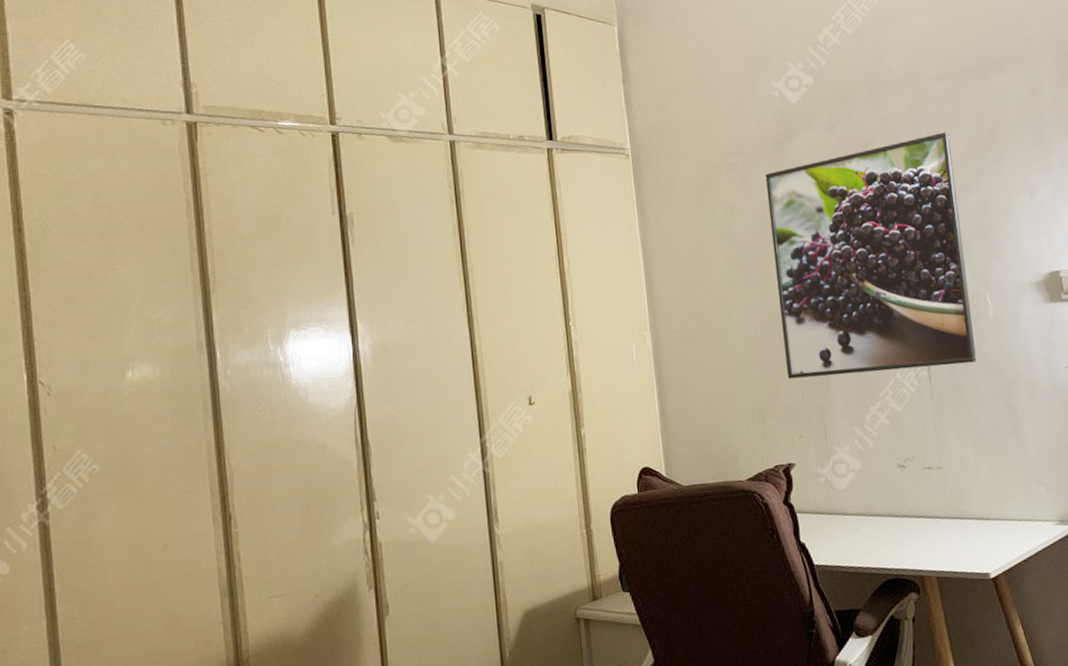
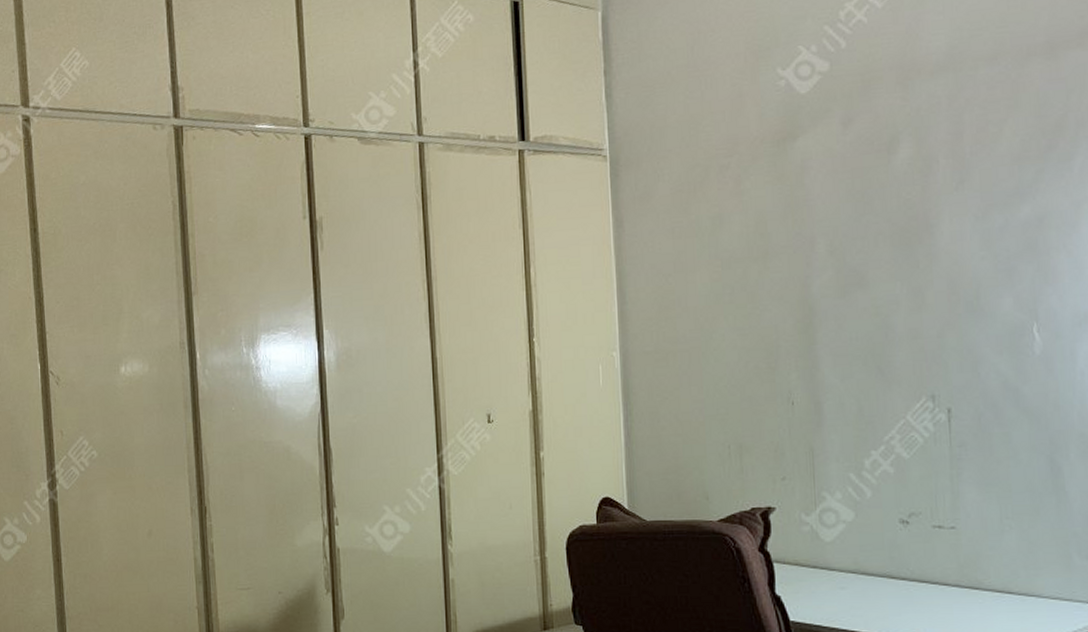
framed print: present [765,131,977,379] -> none [762,125,1013,413]

